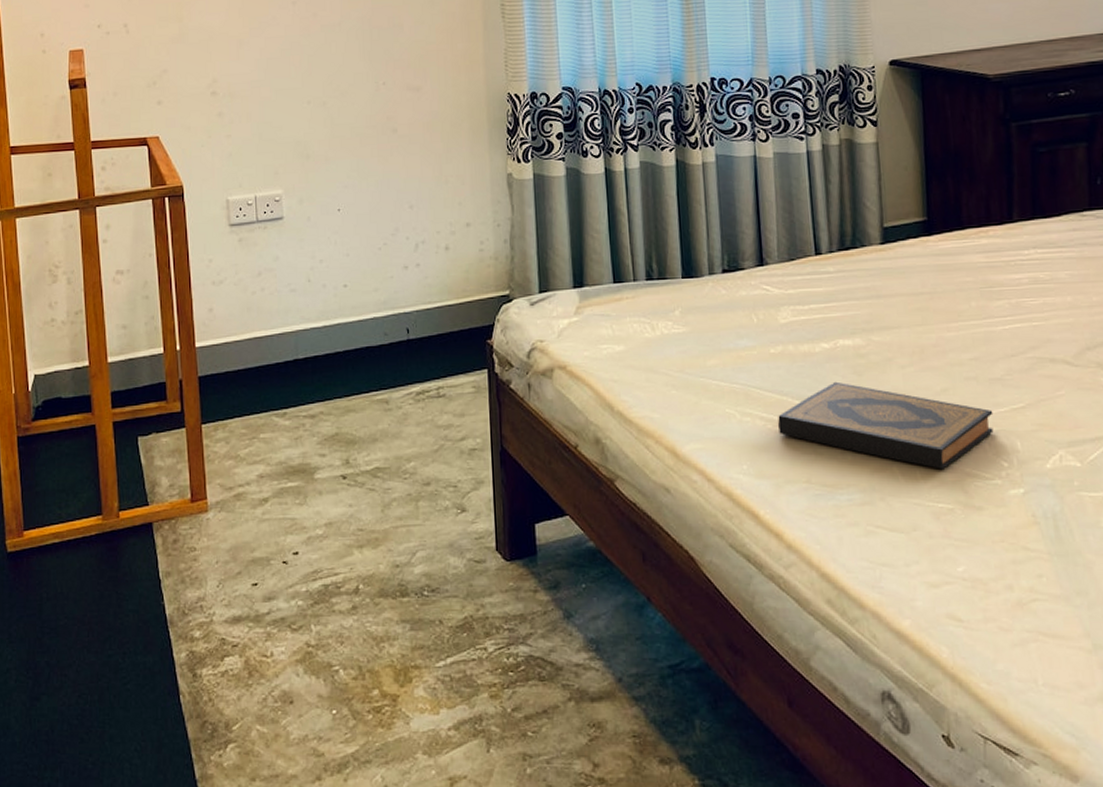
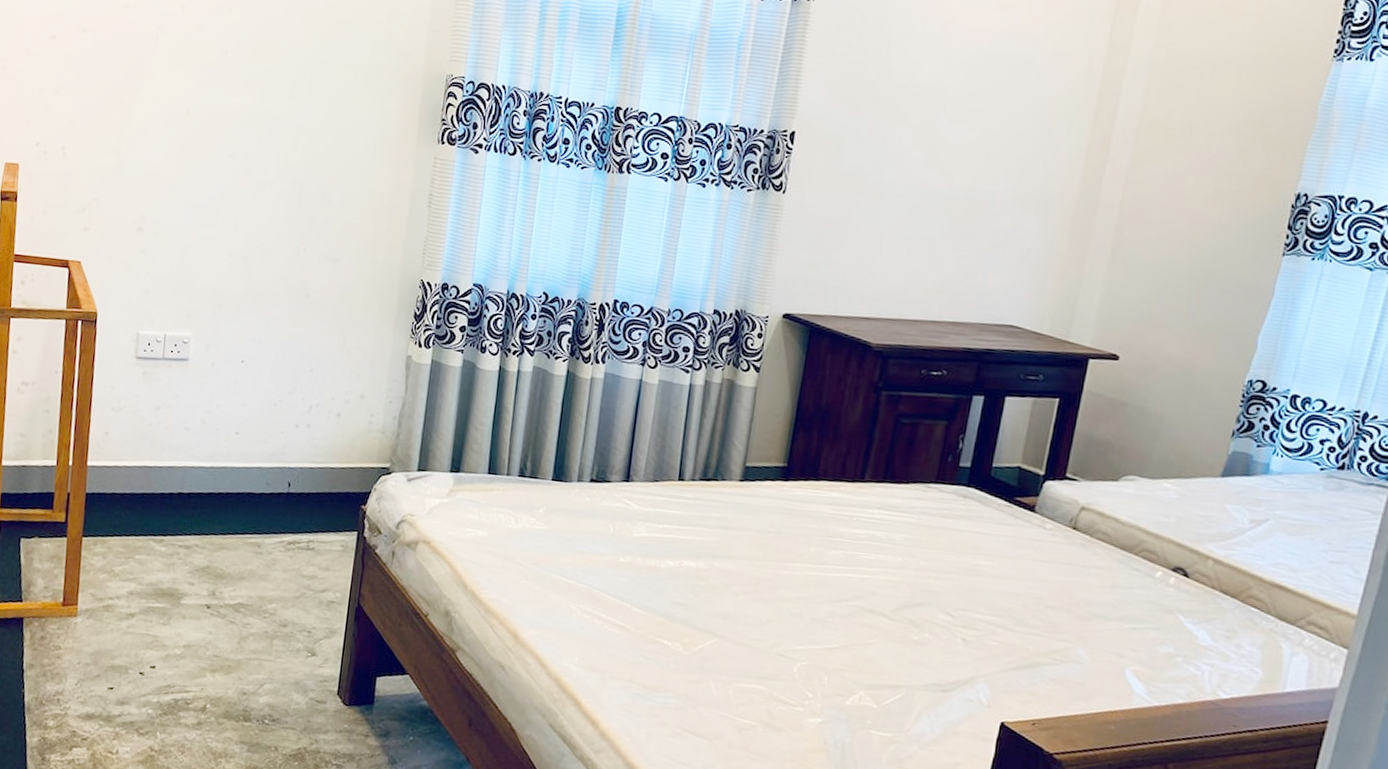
hardback book: present [778,381,994,469] -> none [613,597,809,690]

